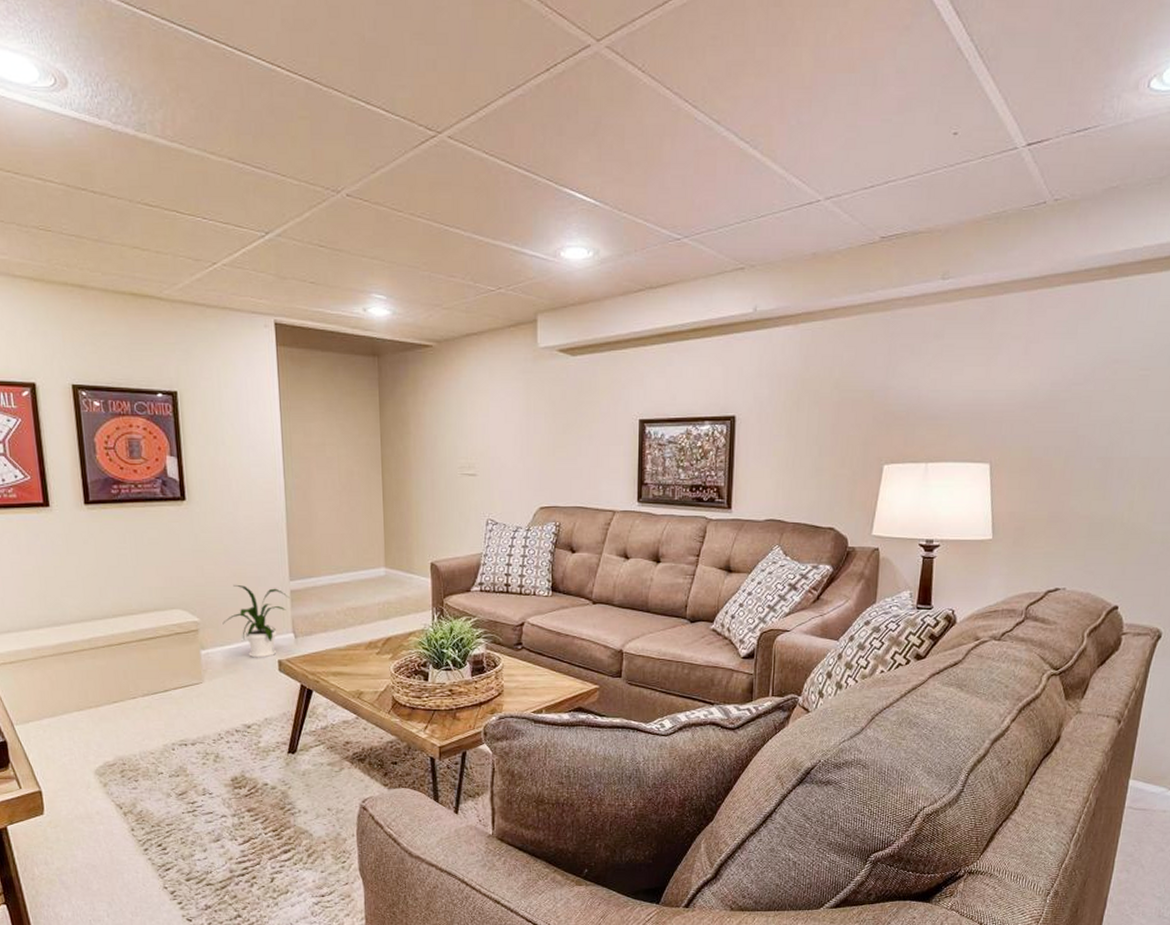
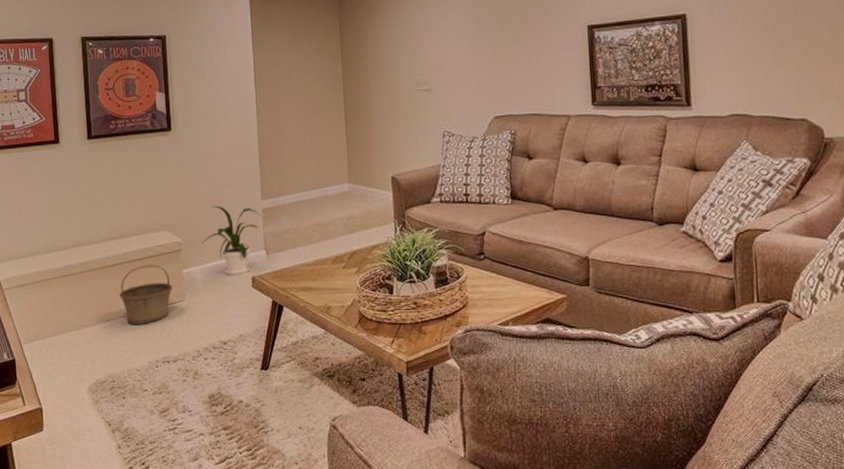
basket: none [128,644,190,706] -> present [119,264,173,324]

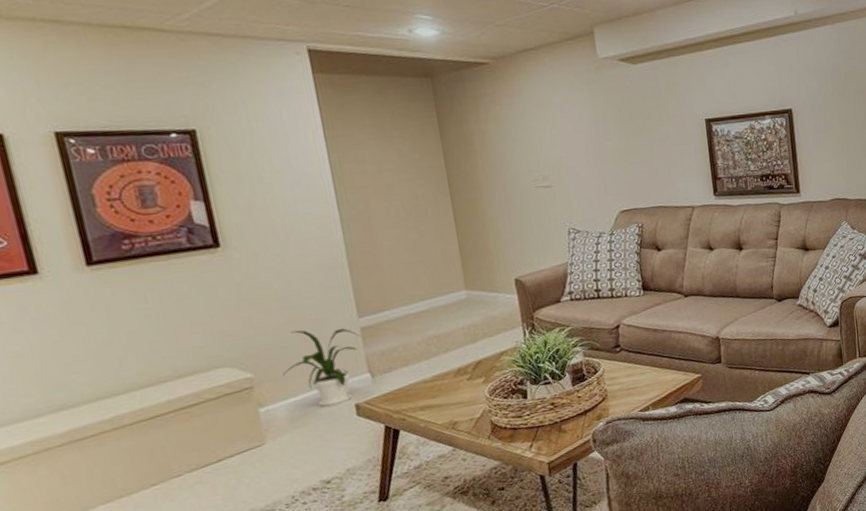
basket: present [119,264,173,324] -> none [167,408,247,483]

